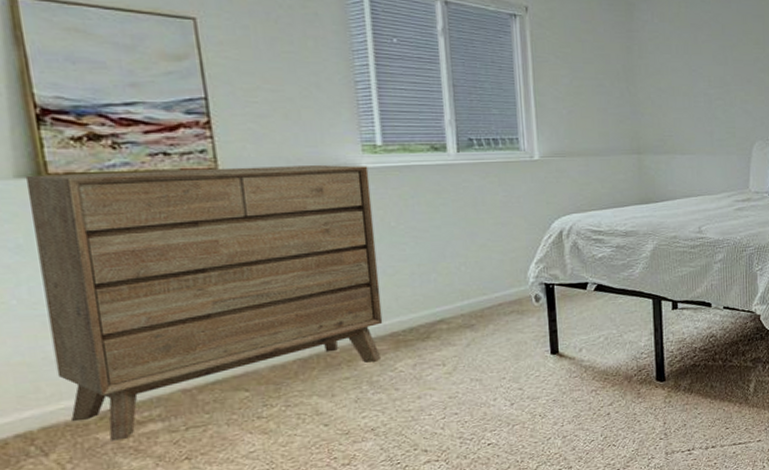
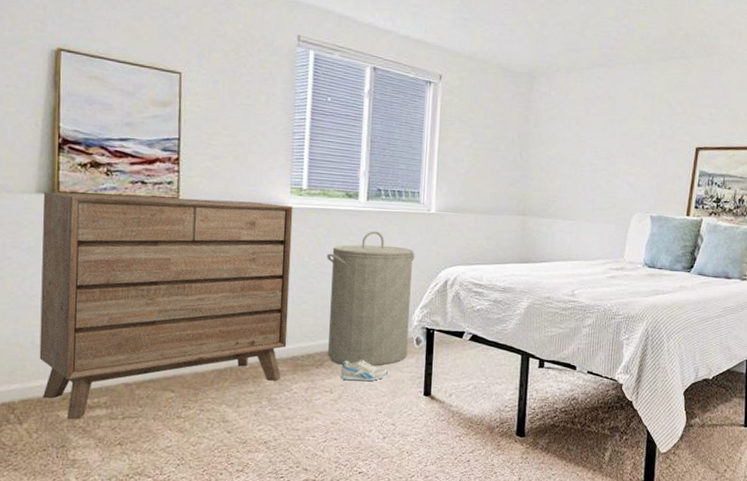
laundry hamper: none [417,185,527,334] -> present [327,231,415,366]
sneaker: none [452,325,507,350] -> present [341,359,388,382]

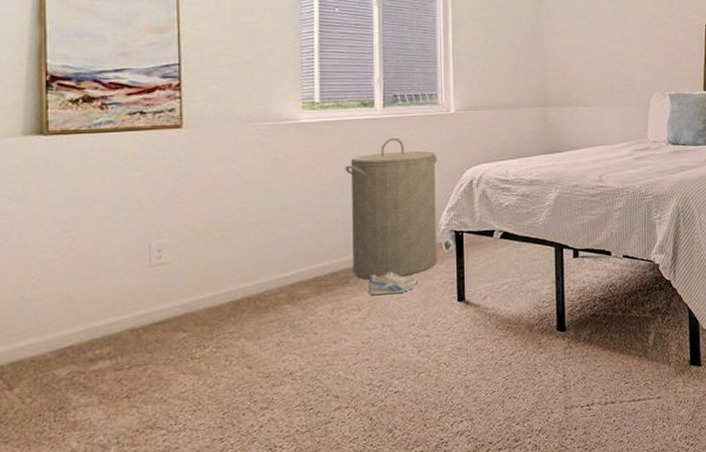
dresser: present [39,191,293,420] -> none [30,120,308,378]

